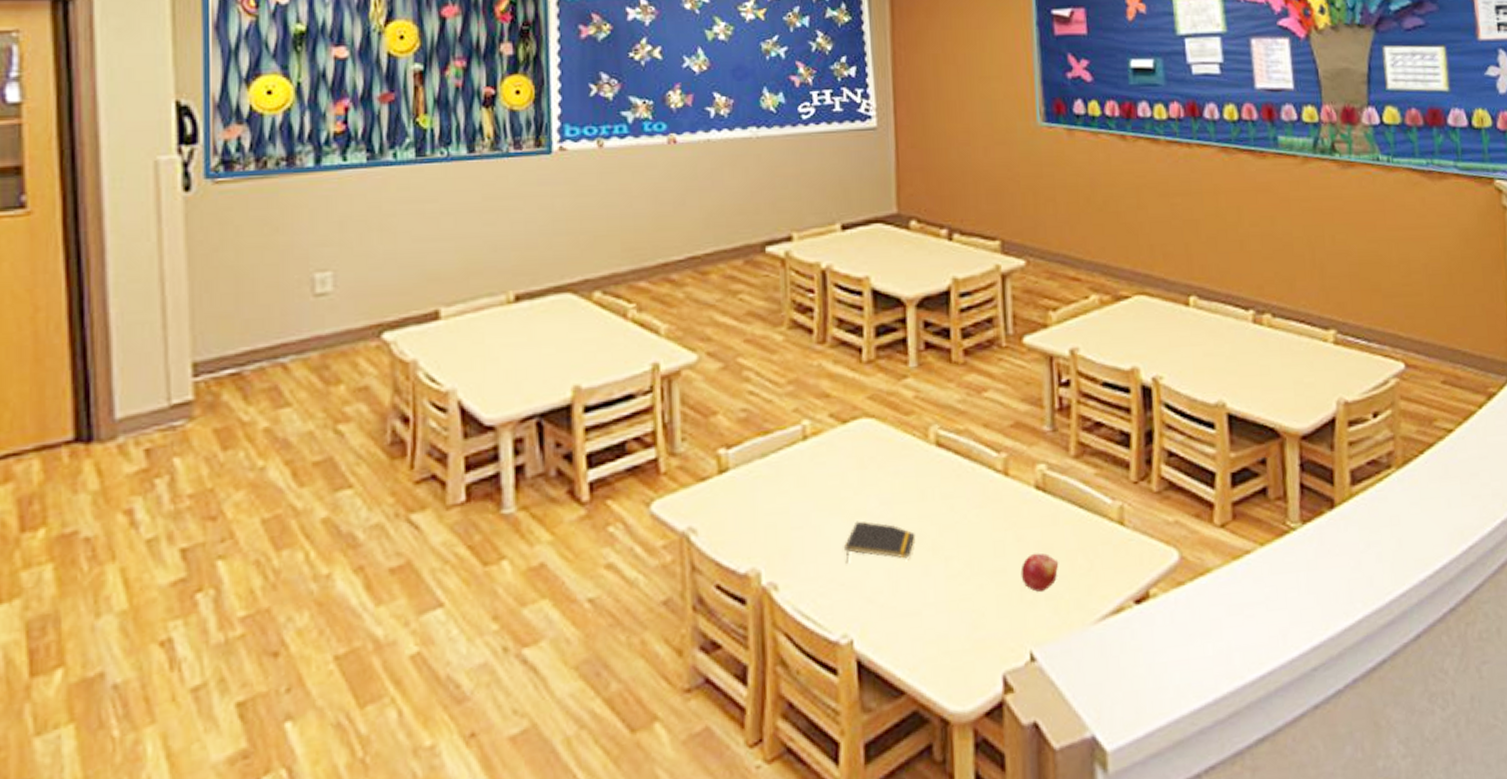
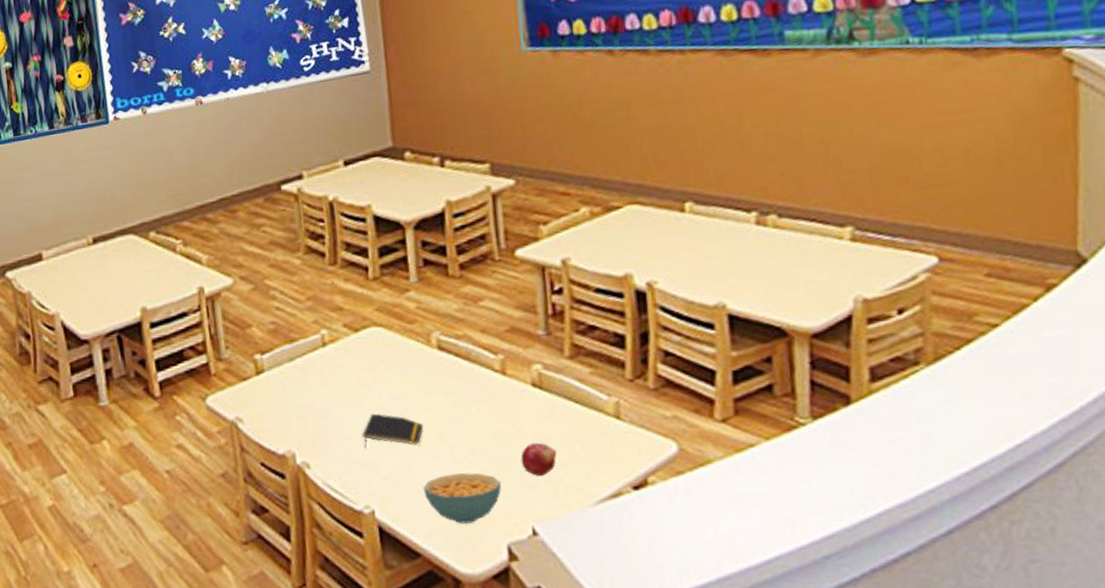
cereal bowl: none [911,590,999,652] -> present [423,472,502,524]

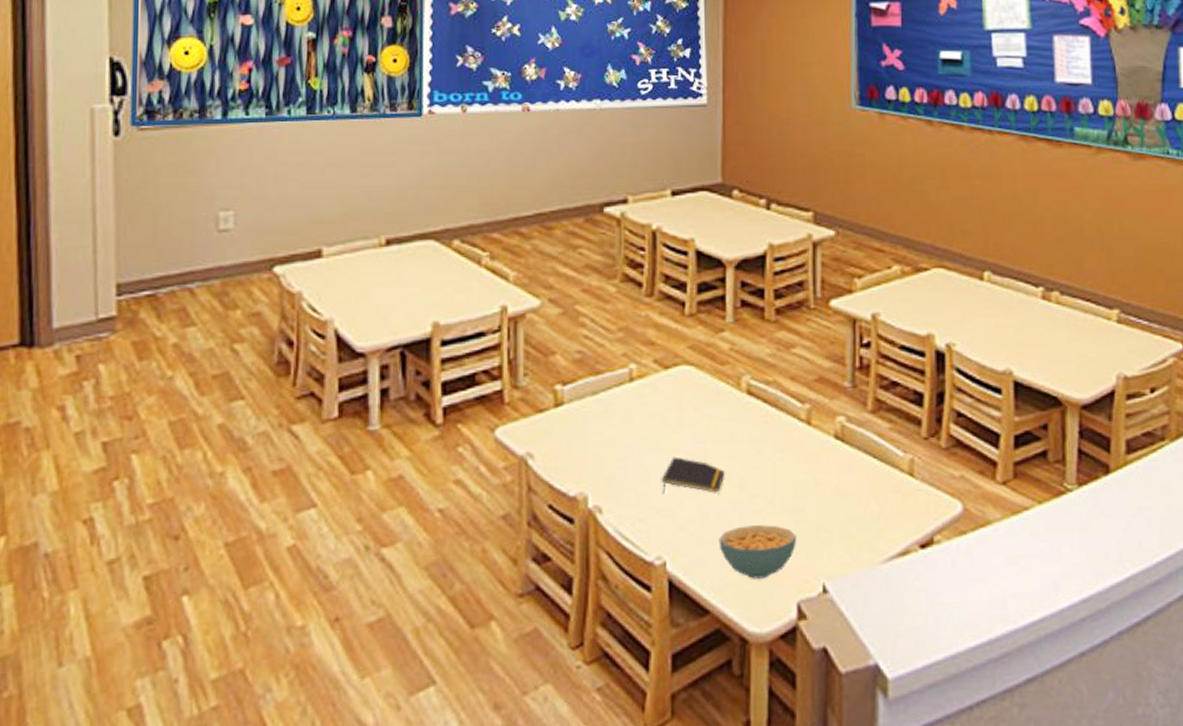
fruit: present [520,442,557,476] -> none [818,496,853,531]

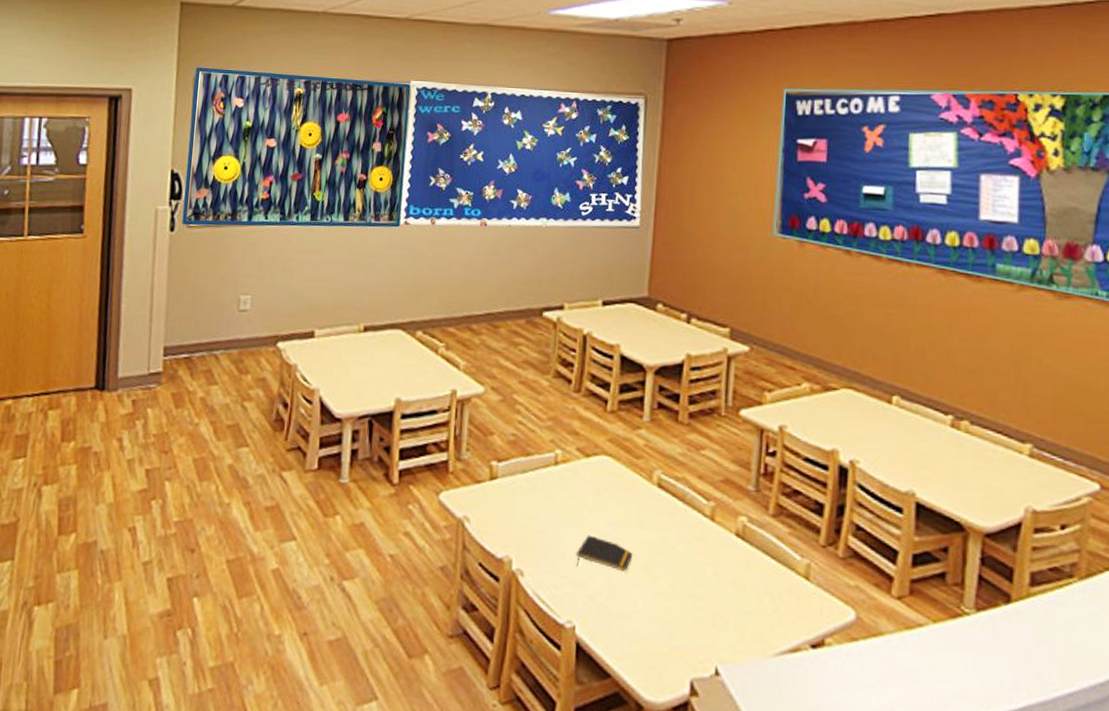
cereal bowl: present [719,525,797,579] -> none [623,604,695,654]

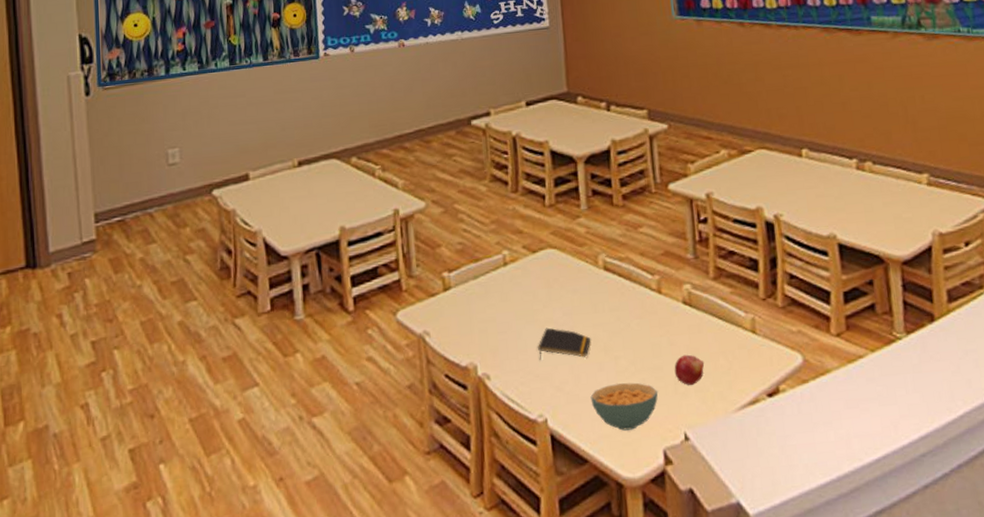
cereal bowl: none [623,604,695,654] -> present [590,382,658,431]
fruit: none [715,588,749,621] -> present [674,354,705,385]

